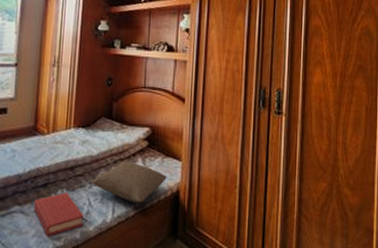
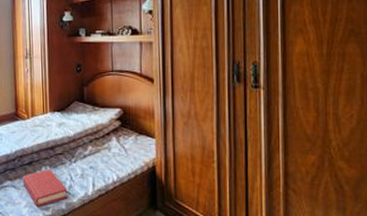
pillow: present [90,161,167,204] -> none [69,140,142,179]

